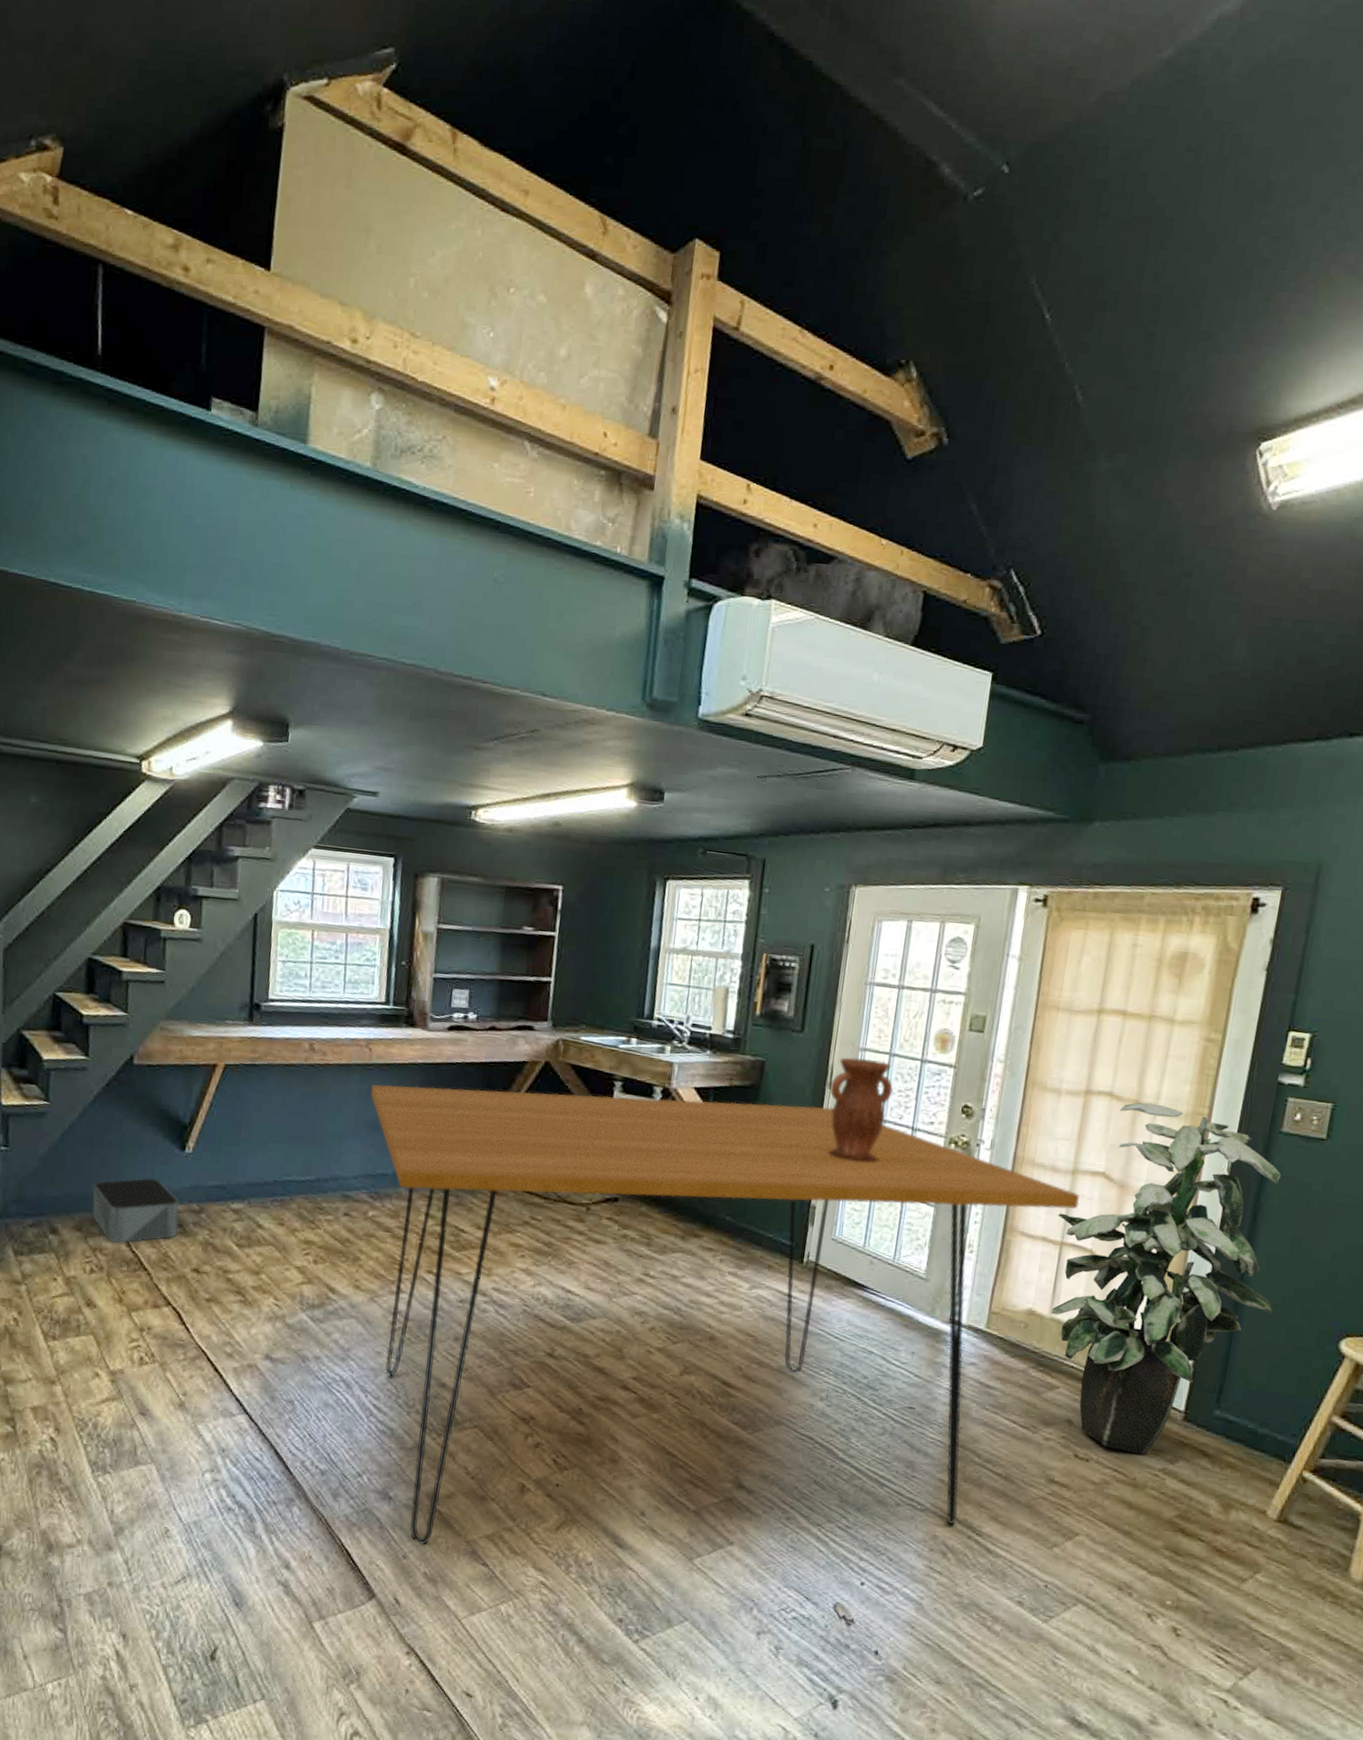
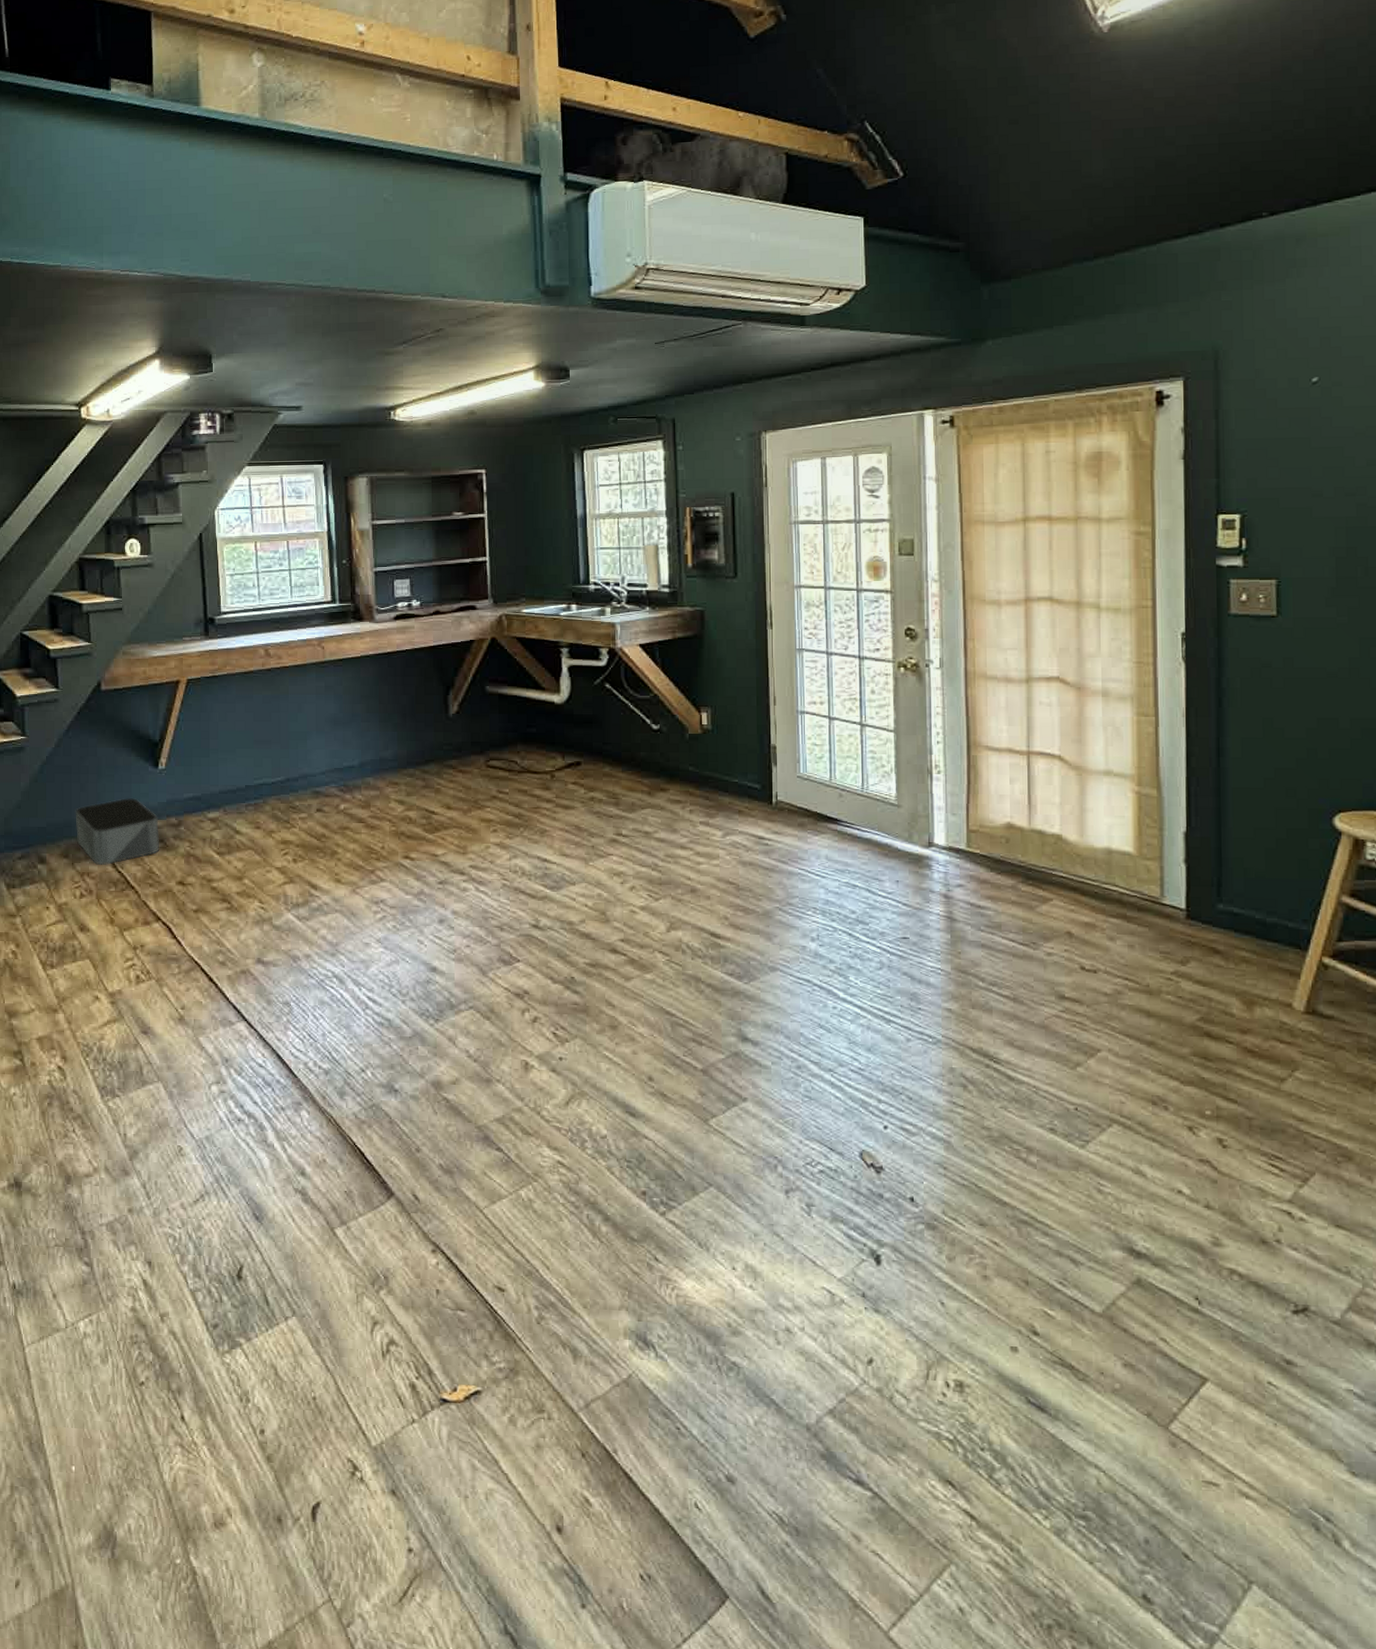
dining table: present [371,1084,1080,1545] -> none [328,646,1039,1136]
pitcher: present [827,1057,893,1163] -> none [771,595,833,697]
indoor plant: present [1051,1102,1281,1455] -> none [1019,602,1258,959]

